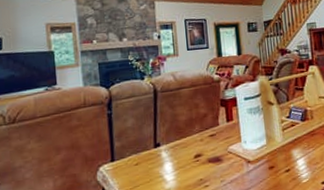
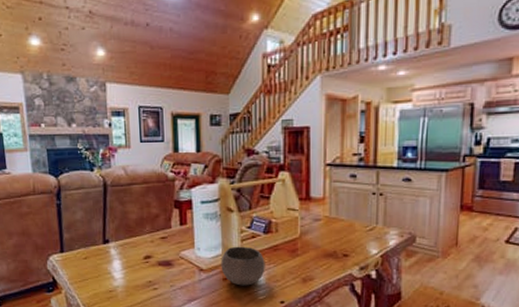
bowl: none [265,135,306,173] -> present [221,246,265,286]

